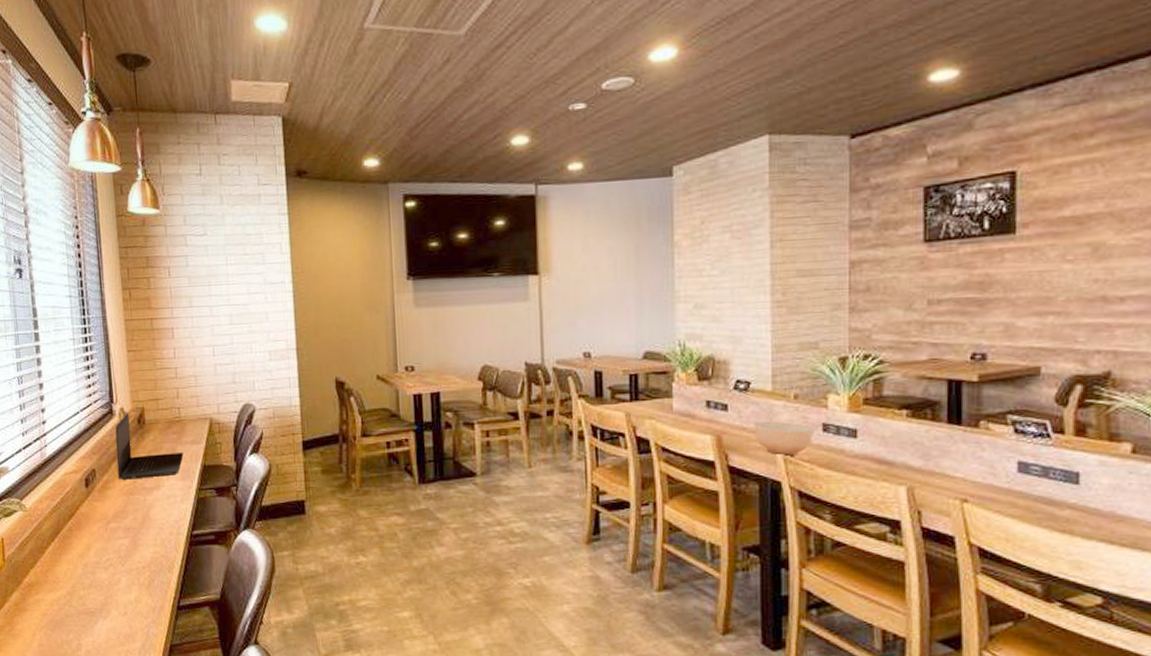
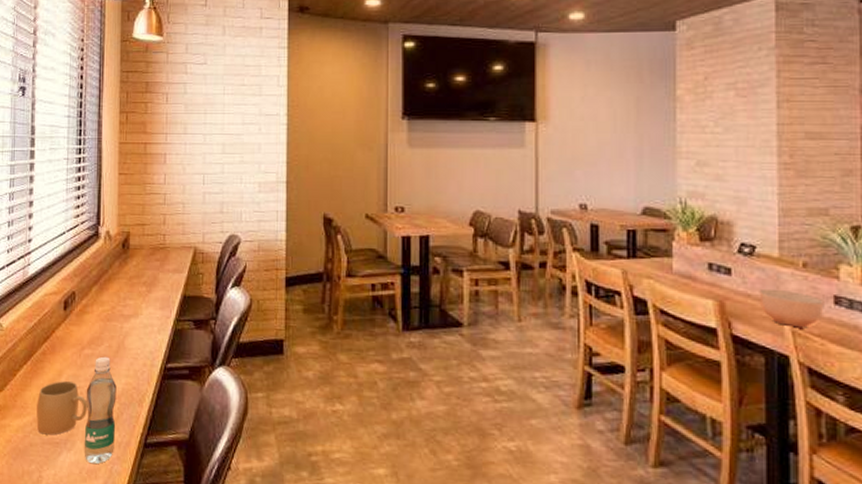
mug: none [68,553,119,606] -> present [36,380,88,435]
laptop: present [115,413,183,480] -> none [97,236,164,305]
bottle: none [115,528,149,629] -> present [84,356,117,464]

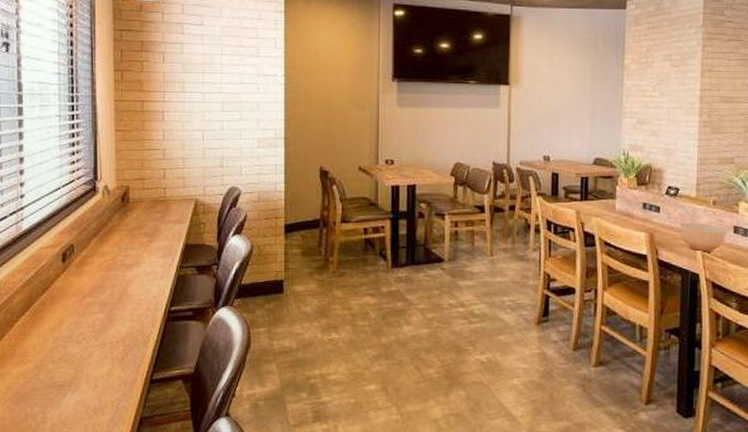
mug: present [36,380,88,435] -> none [37,328,92,379]
bottle: present [84,356,117,464] -> none [88,303,121,402]

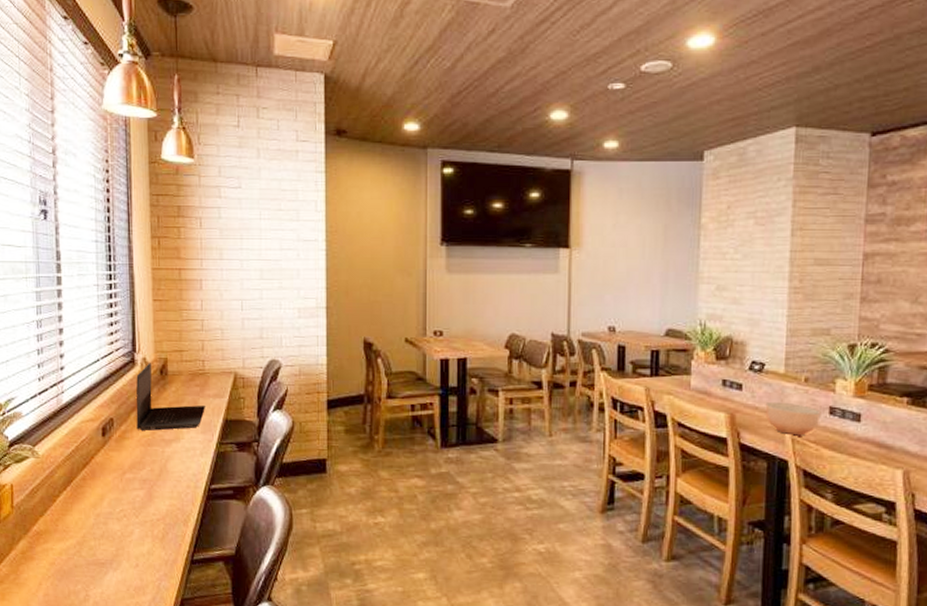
laptop: none [97,190,166,256] -> present [136,363,205,431]

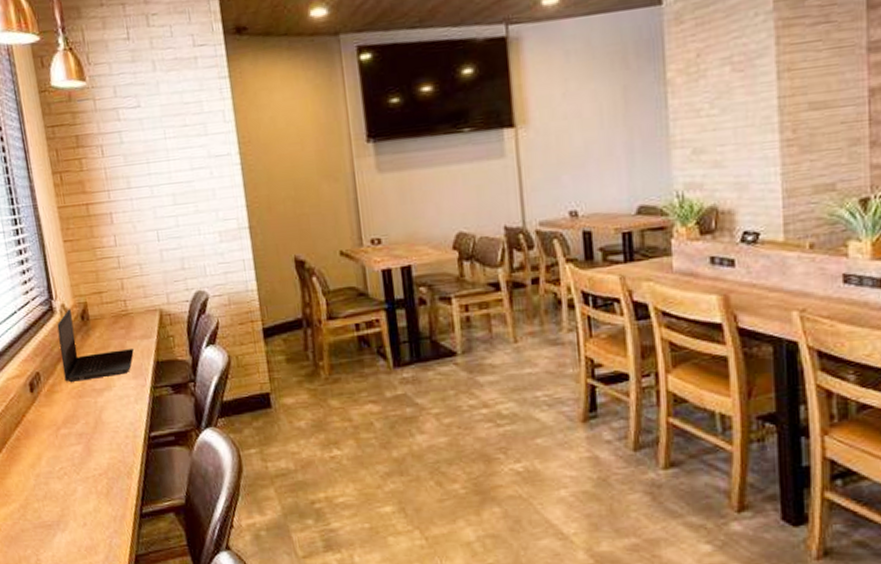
bowl: present [765,401,821,436] -> none [764,275,833,313]

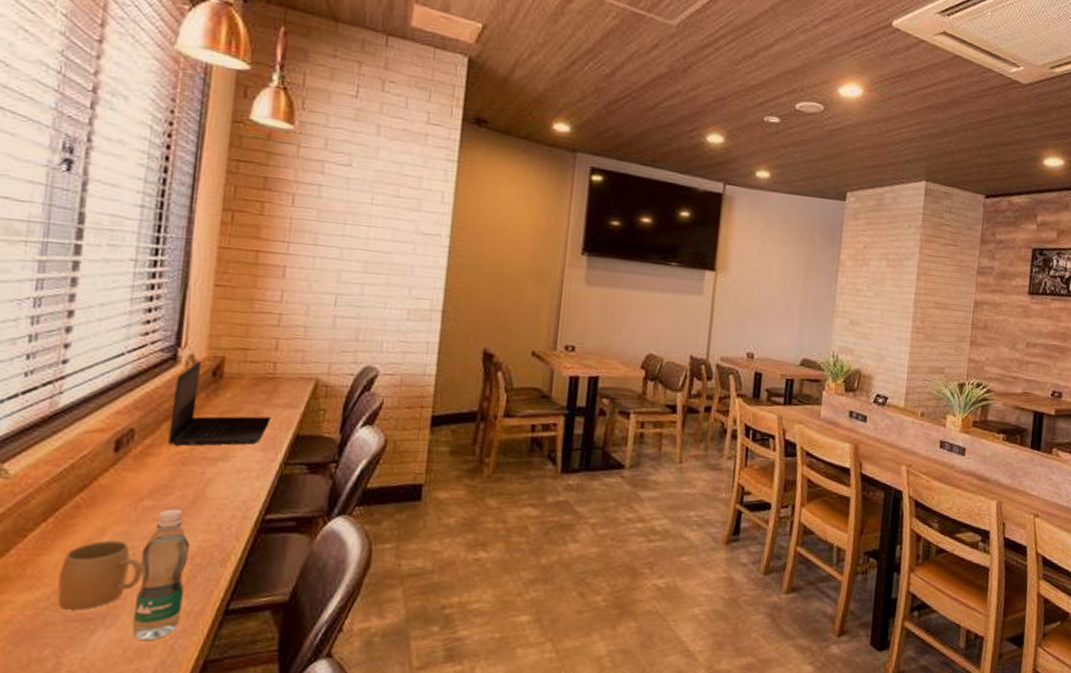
mug: none [20,462,75,519] -> present [57,540,143,610]
bottle: none [69,434,110,541] -> present [132,508,190,641]

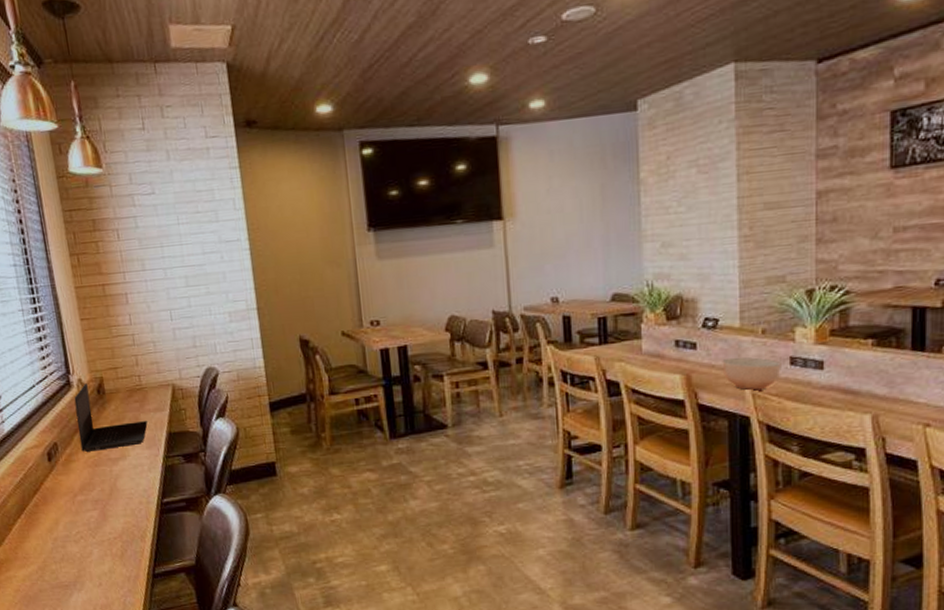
mug: present [57,540,143,610] -> none [38,527,91,580]
bottle: present [132,508,190,641] -> none [86,500,125,600]
bowl: none [885,434,933,468] -> present [722,357,781,391]

